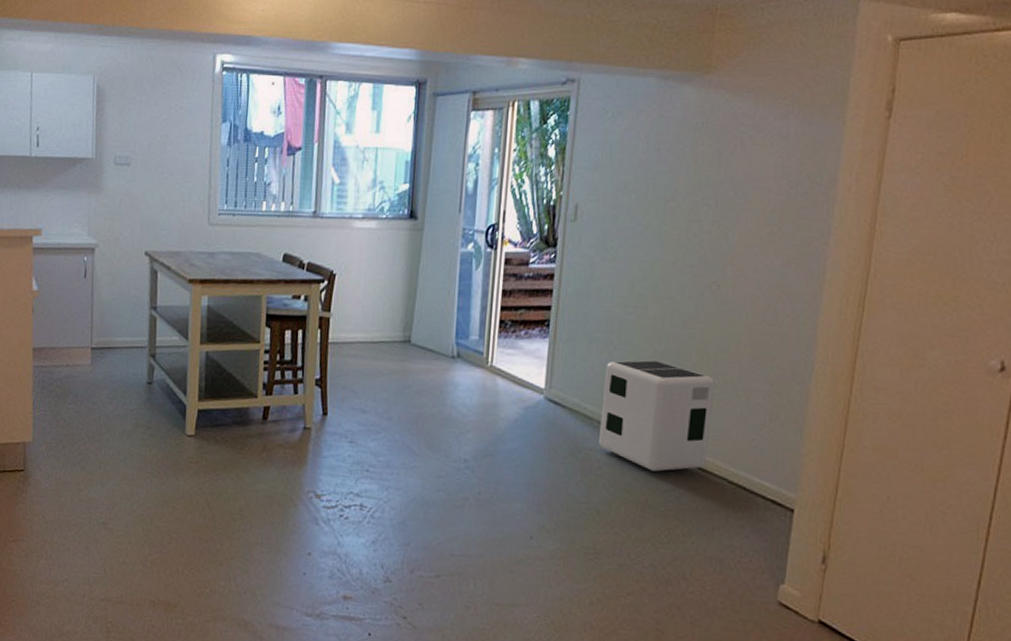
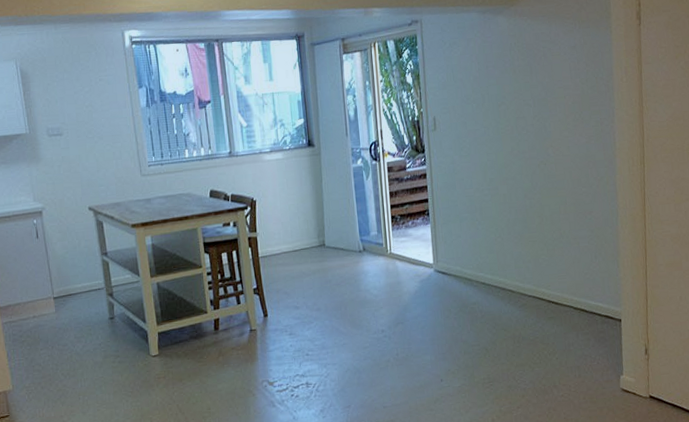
air purifier: present [599,360,715,472] -> none [475,227,557,311]

